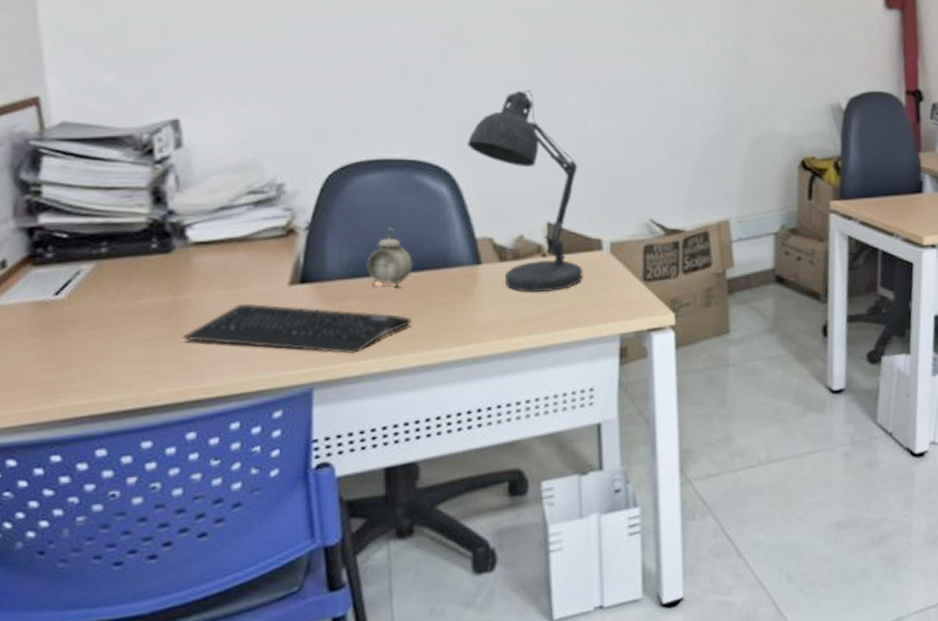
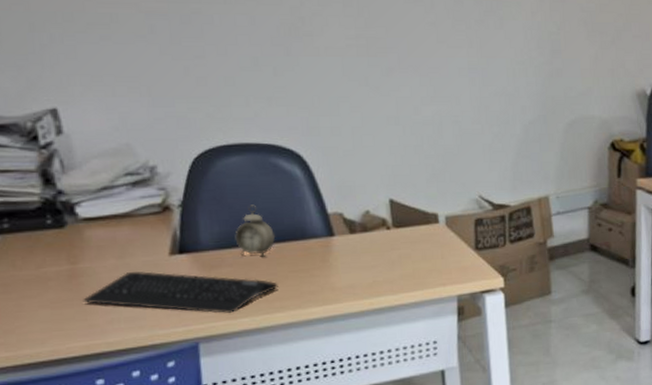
desk lamp: present [467,90,583,293] -> none [314,79,423,261]

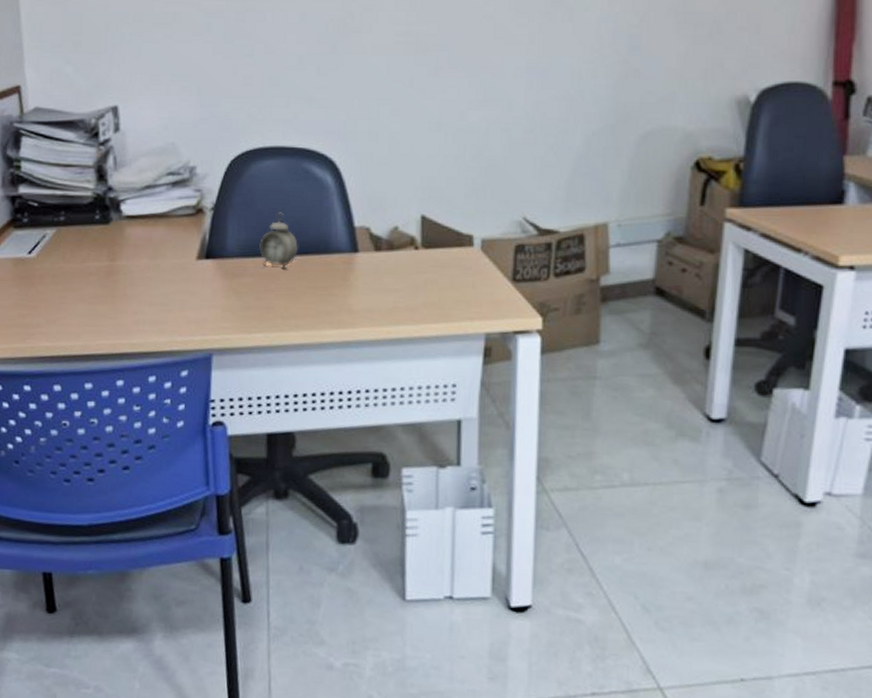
keyboard: present [83,271,278,313] -> none [116,274,295,326]

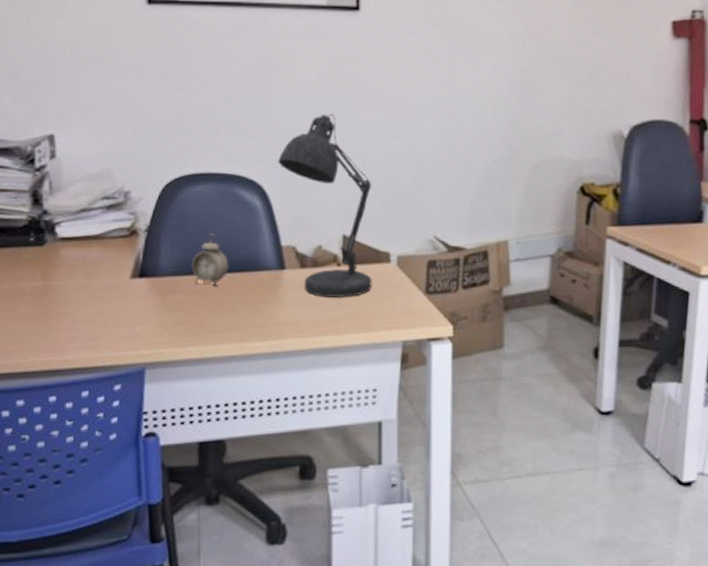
desk lamp: none [351,80,455,285] -> present [278,114,372,299]

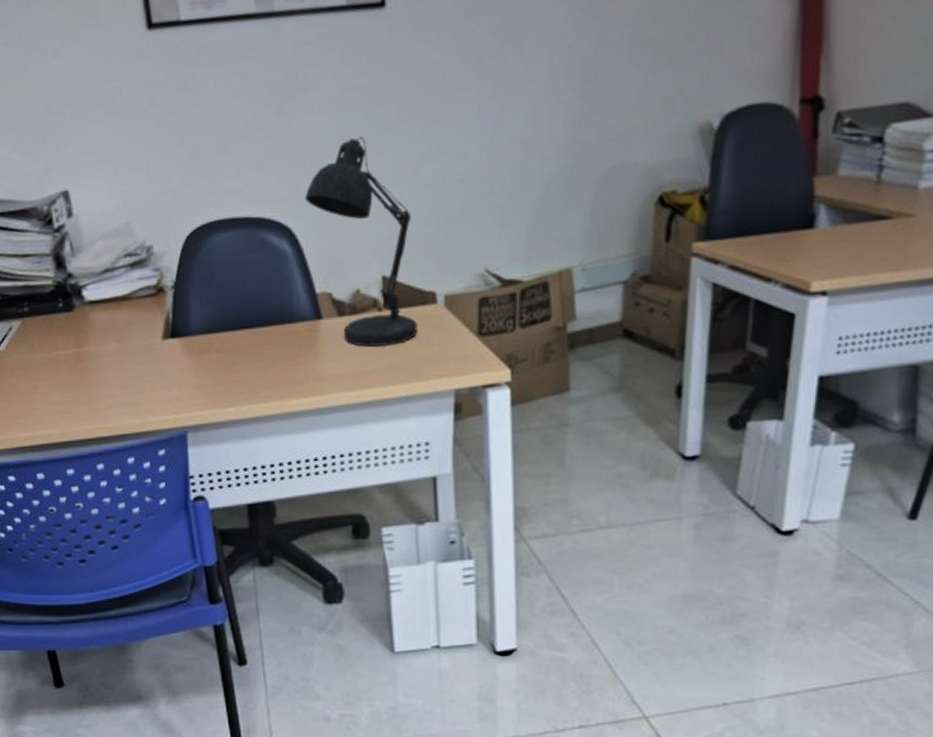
alarm clock: present [191,233,230,286] -> none [223,285,263,342]

